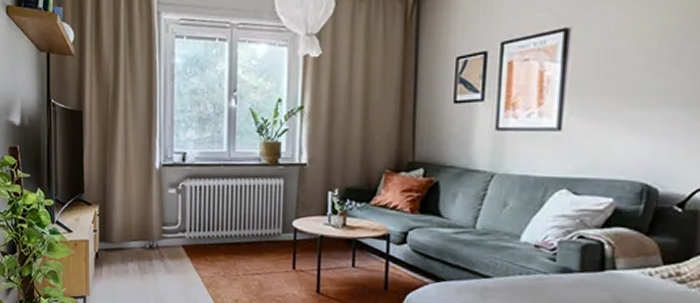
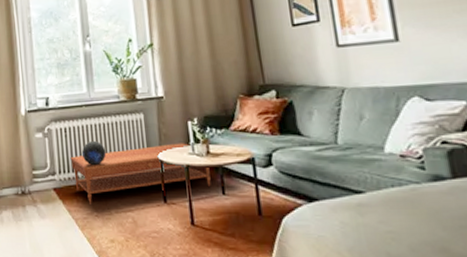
coffee table: none [202,212,343,264] -> present [70,143,211,204]
decorative sphere: none [214,201,240,227] -> present [81,140,107,166]

